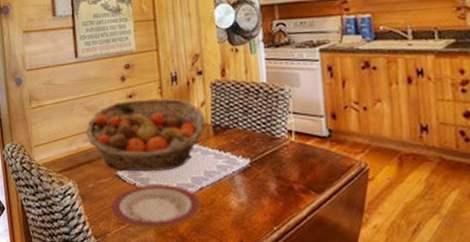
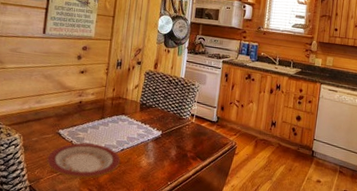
fruit basket: present [85,98,207,171] -> none [38,75,137,134]

